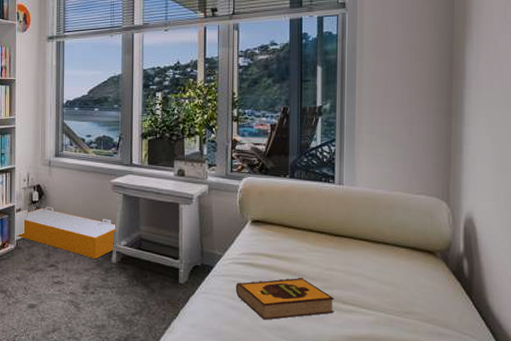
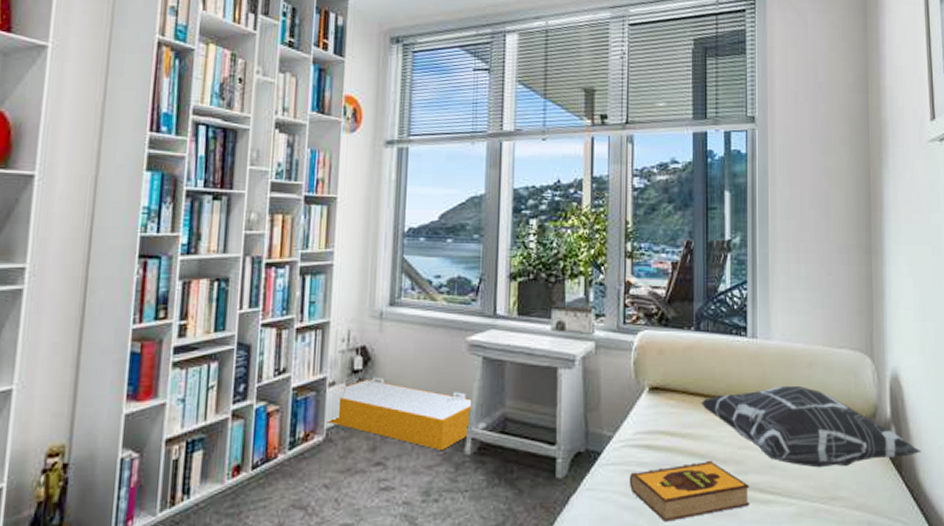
decorative pillow: none [293,222,492,288] -> present [700,385,921,468]

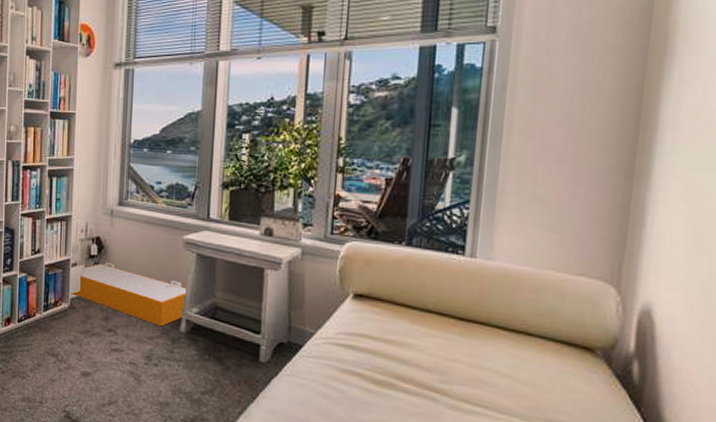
hardback book: present [629,460,750,522] -> none [328,366,454,414]
decorative pillow: present [700,385,921,468] -> none [406,306,671,394]

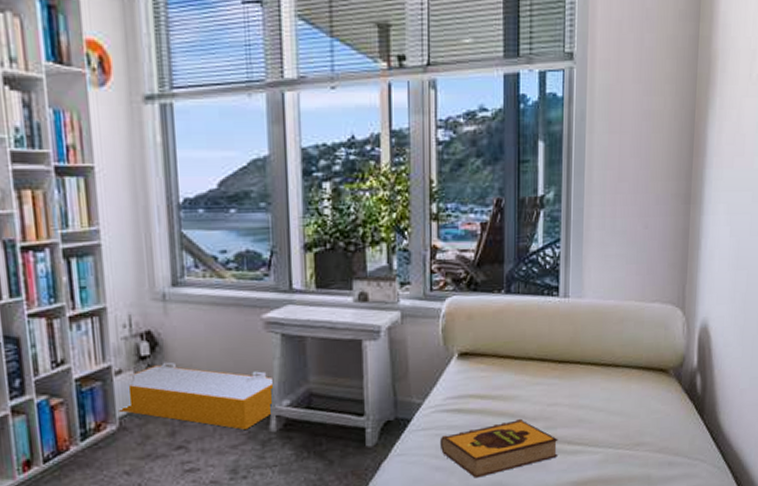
hardback book: none [328,366,454,414] -> present [439,418,558,478]

